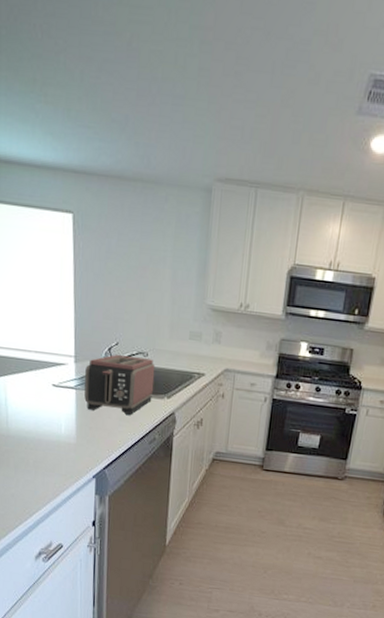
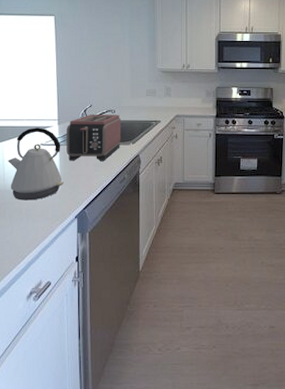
kettle: none [11,363,80,452] -> present [8,128,64,201]

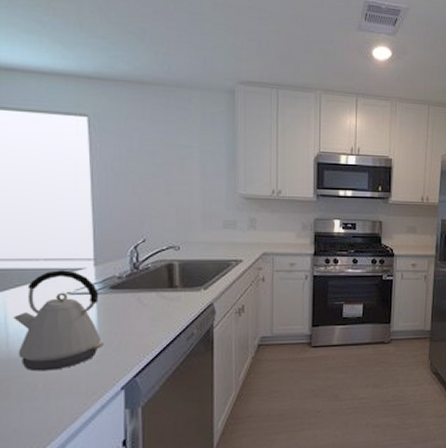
toaster: present [66,114,122,161] -> none [107,251,189,314]

